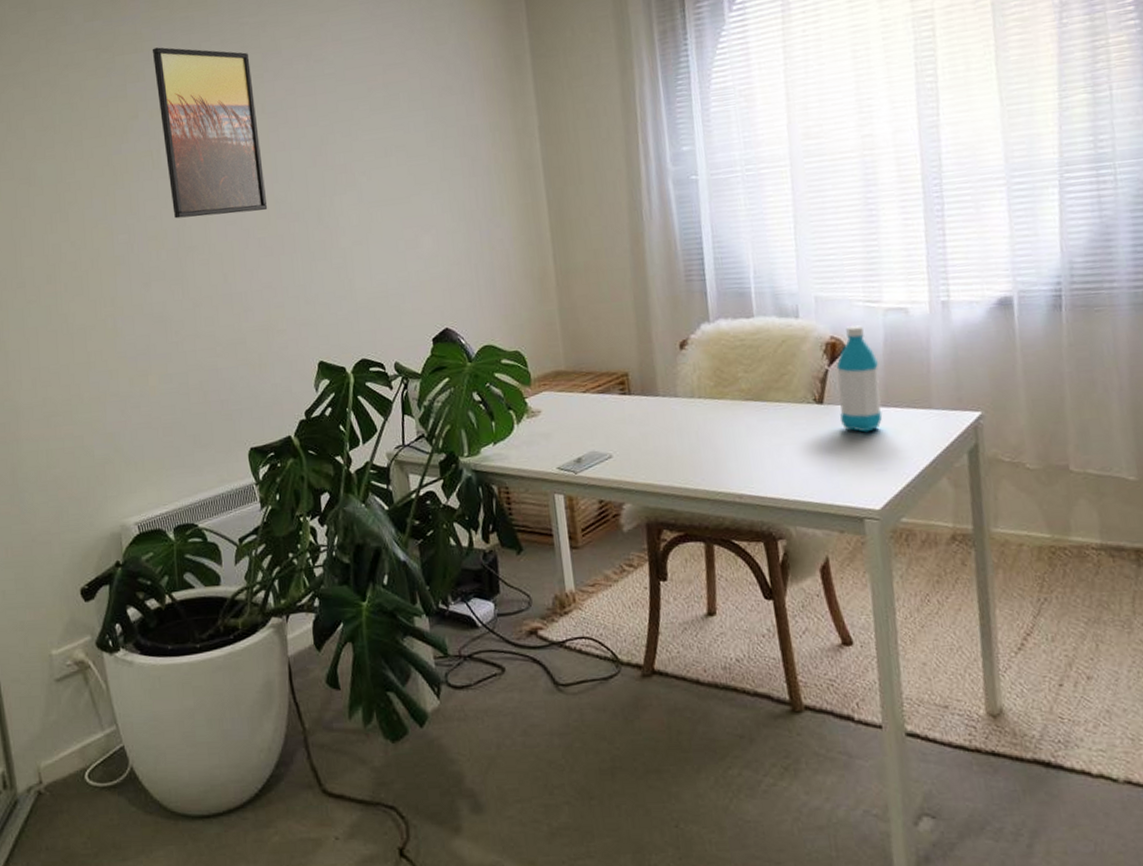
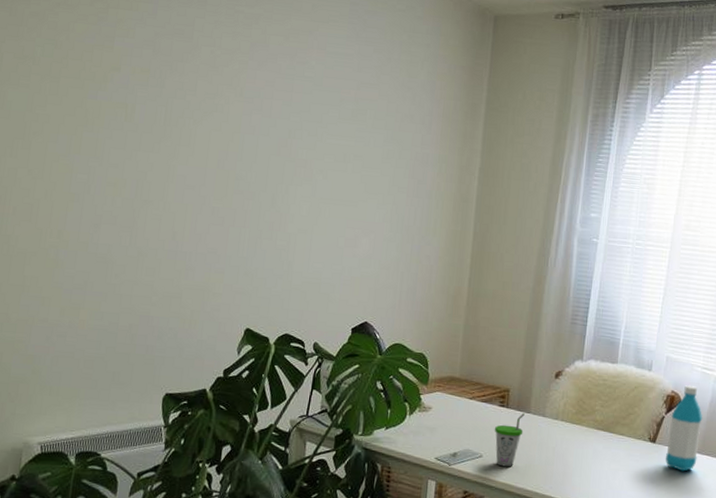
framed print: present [152,47,268,219] -> none [136,10,238,184]
cup: none [620,397,655,465] -> present [495,413,525,467]

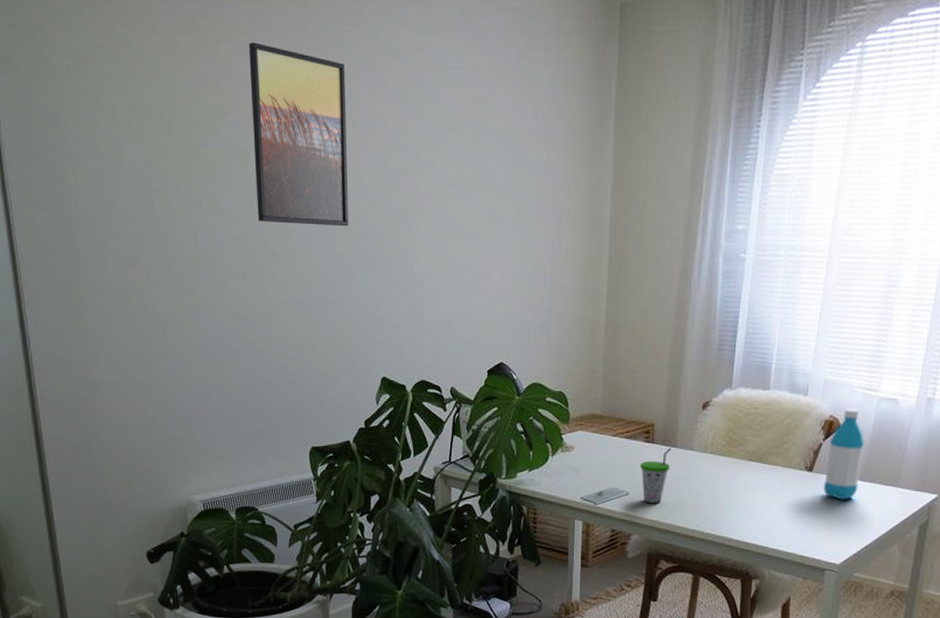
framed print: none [136,10,238,184] -> present [248,42,349,227]

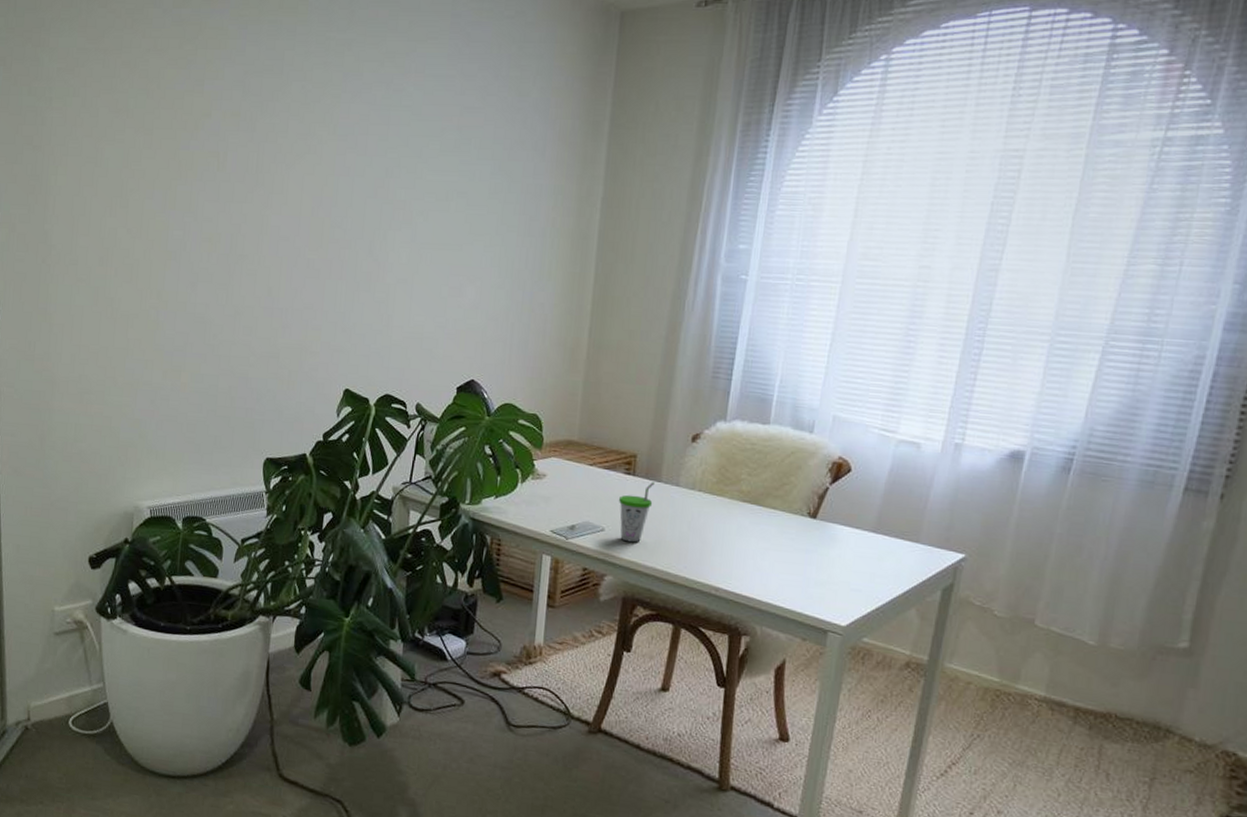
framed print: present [248,42,349,227] -> none [230,47,330,233]
water bottle: present [824,408,865,500] -> none [829,449,880,553]

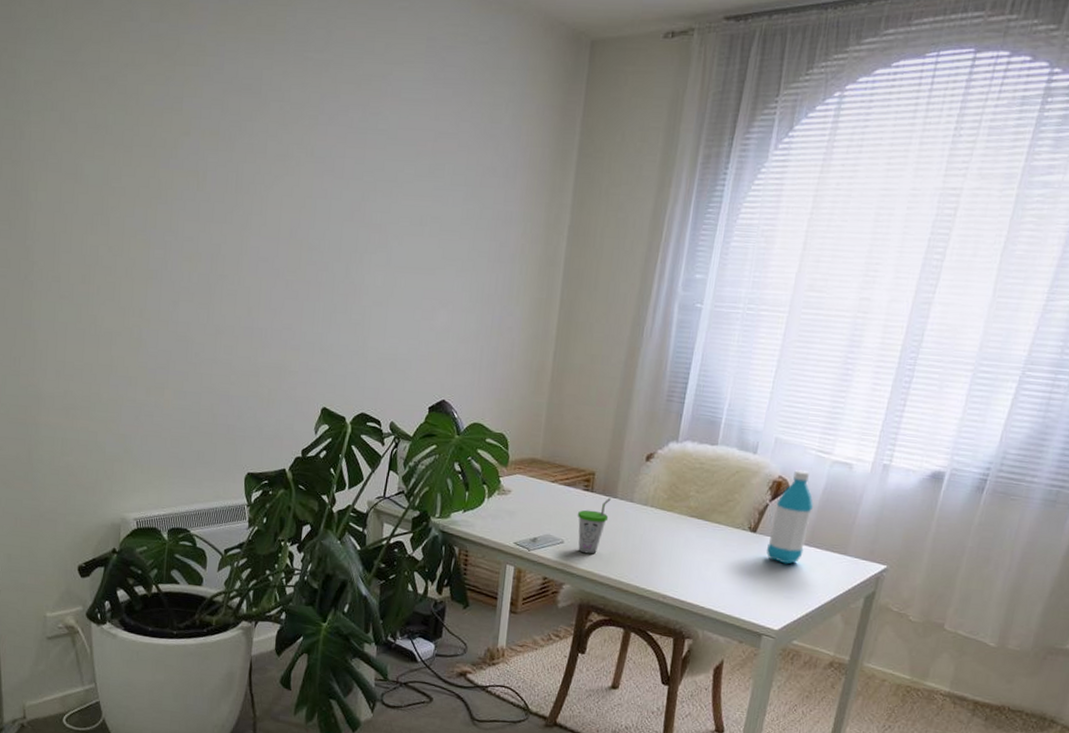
water bottle: none [829,449,880,553] -> present [766,469,814,564]

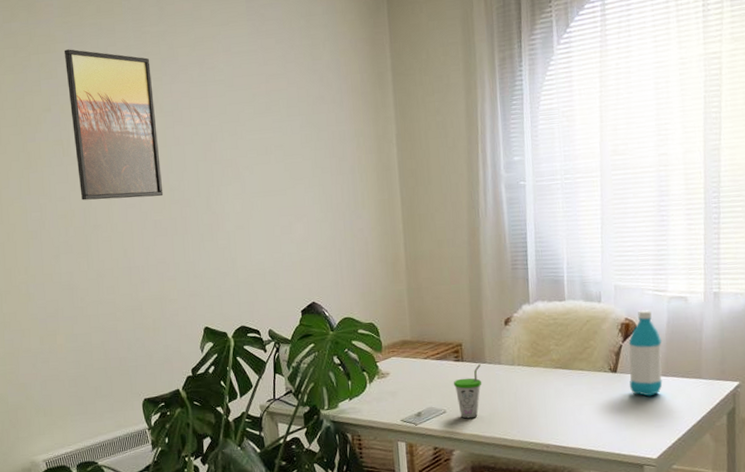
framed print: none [210,65,308,254] -> present [64,49,164,201]

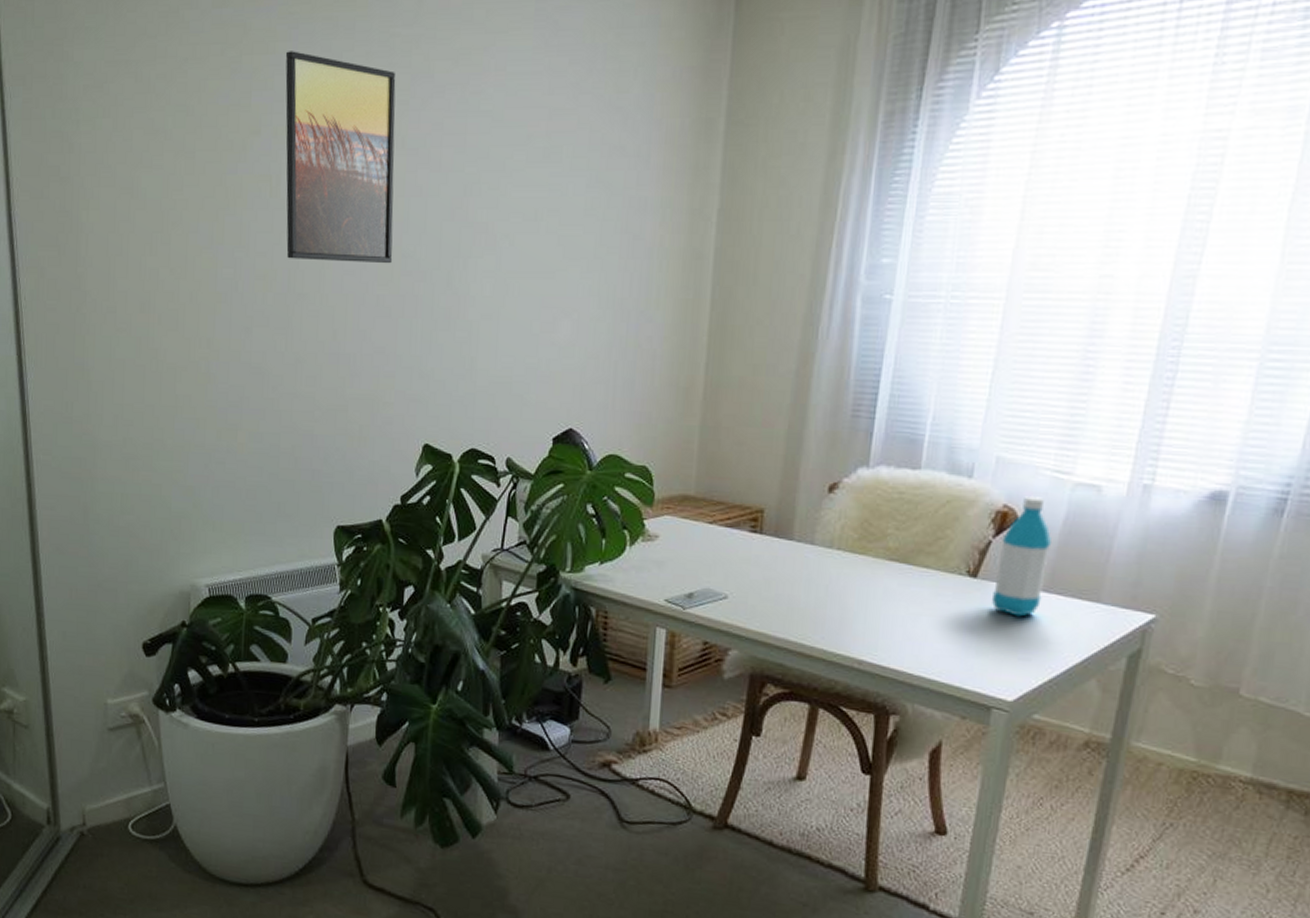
cup: present [454,364,482,419] -> none [744,540,786,611]

